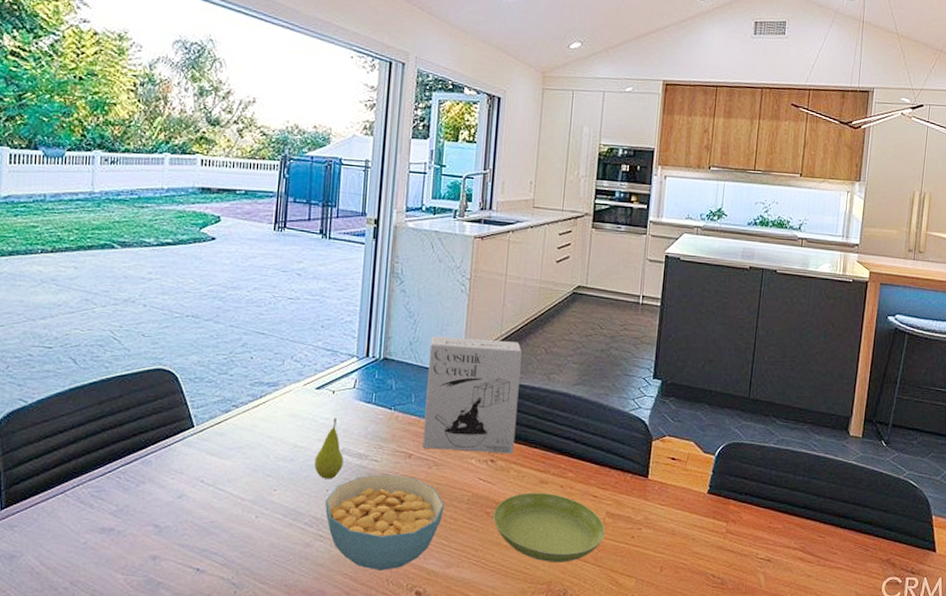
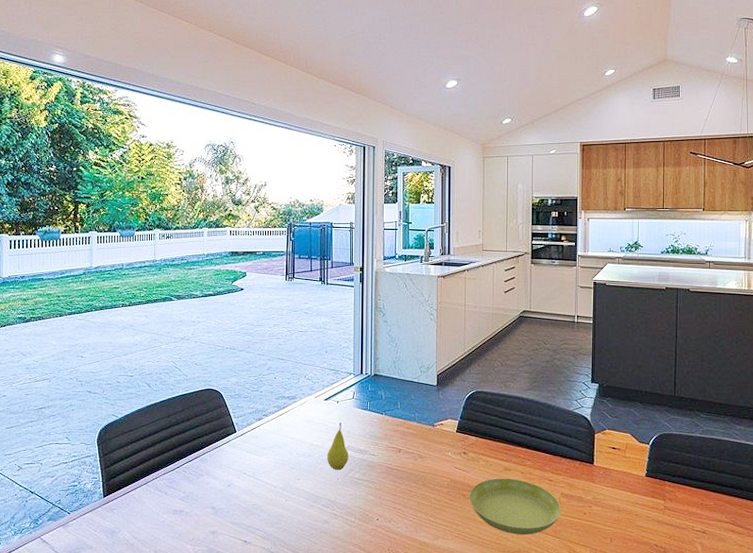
cereal bowl: present [325,474,445,570] -> none [337,465,429,542]
cereal box: present [423,335,522,454] -> none [409,355,482,447]

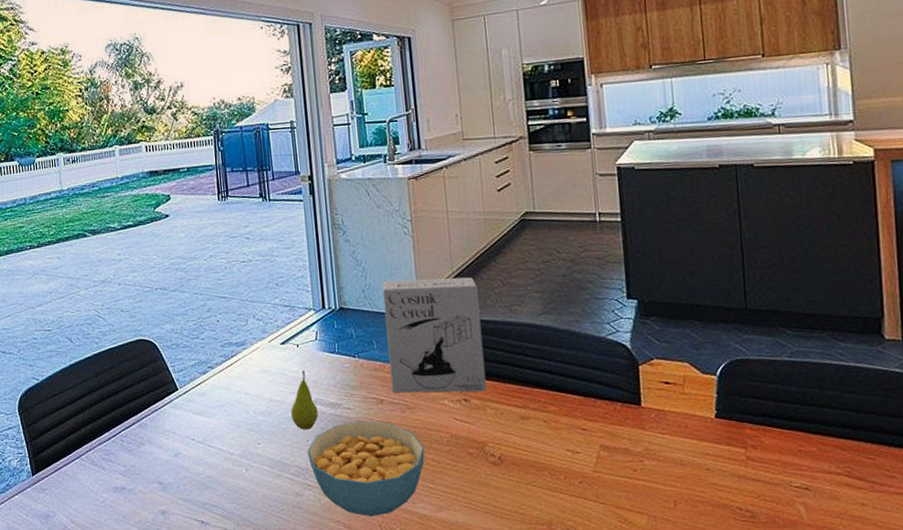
cereal bowl: none [337,465,429,542] -> present [307,421,425,517]
cereal box: none [409,355,482,447] -> present [382,277,487,393]
saucer: present [468,478,561,535] -> none [476,429,603,501]

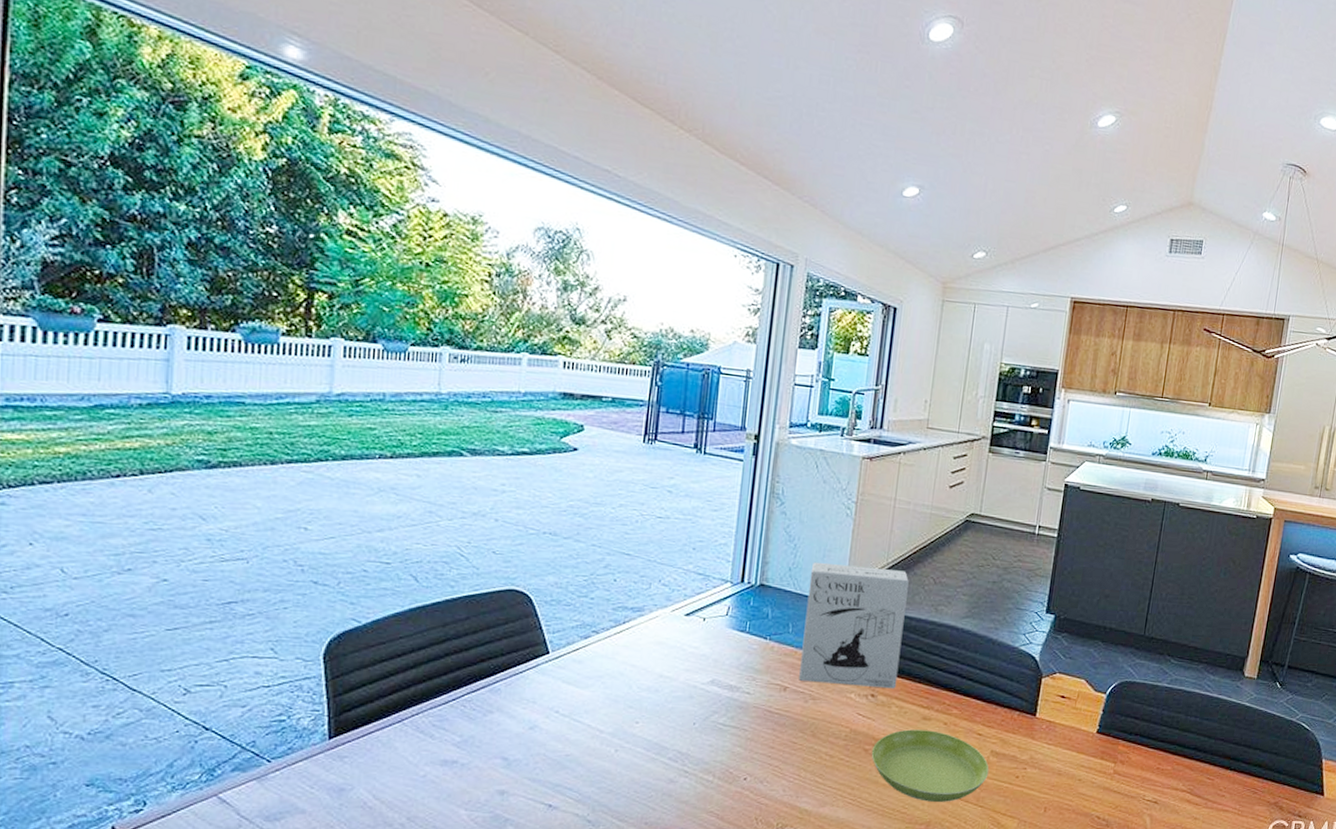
fruit: present [291,370,318,430] -> none [681,647,713,712]
cereal bowl: present [307,421,425,517] -> none [691,707,820,809]
saucer: none [476,429,603,501] -> present [871,729,989,802]

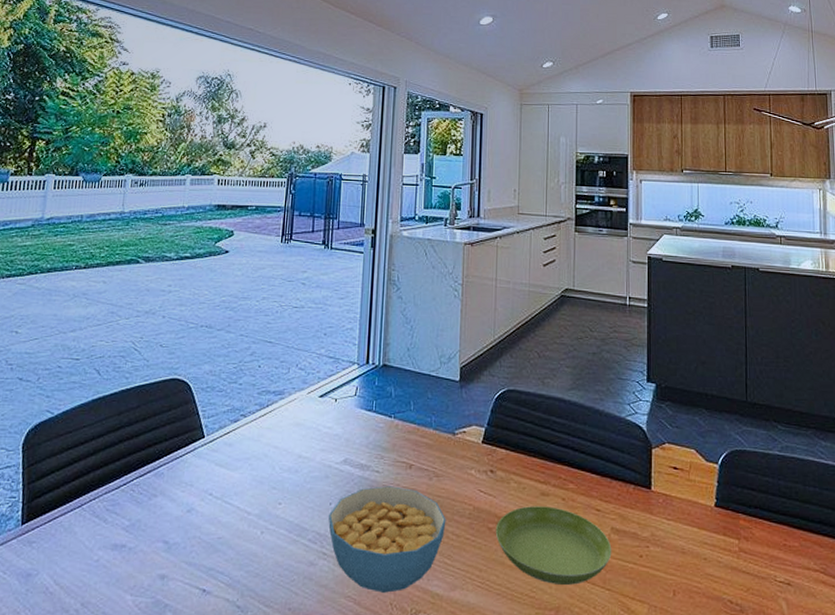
cereal bowl: none [691,707,820,809] -> present [328,486,446,593]
cereal box: present [799,561,909,689] -> none [423,341,515,464]

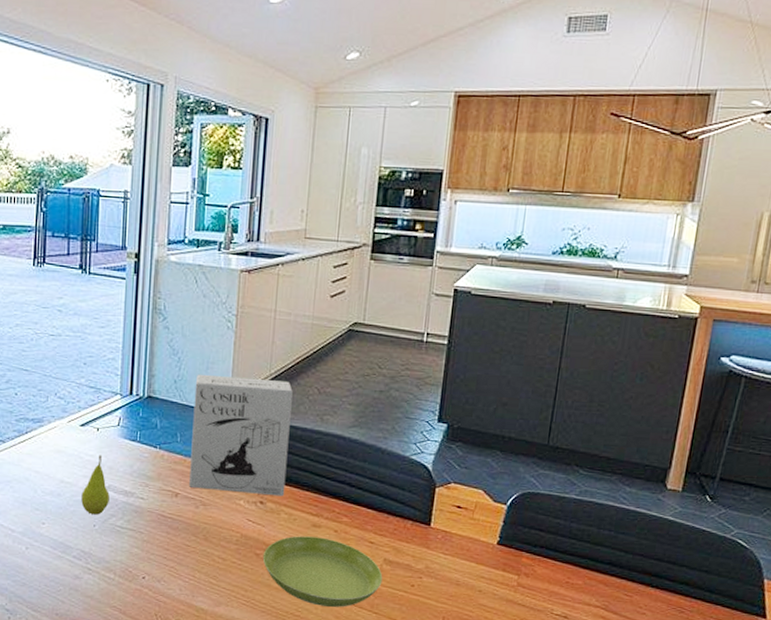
fruit: none [318,427,346,492] -> present [81,455,110,515]
cereal bowl: present [328,486,446,593] -> none [93,511,213,605]
cereal box: none [423,341,515,464] -> present [189,374,293,497]

